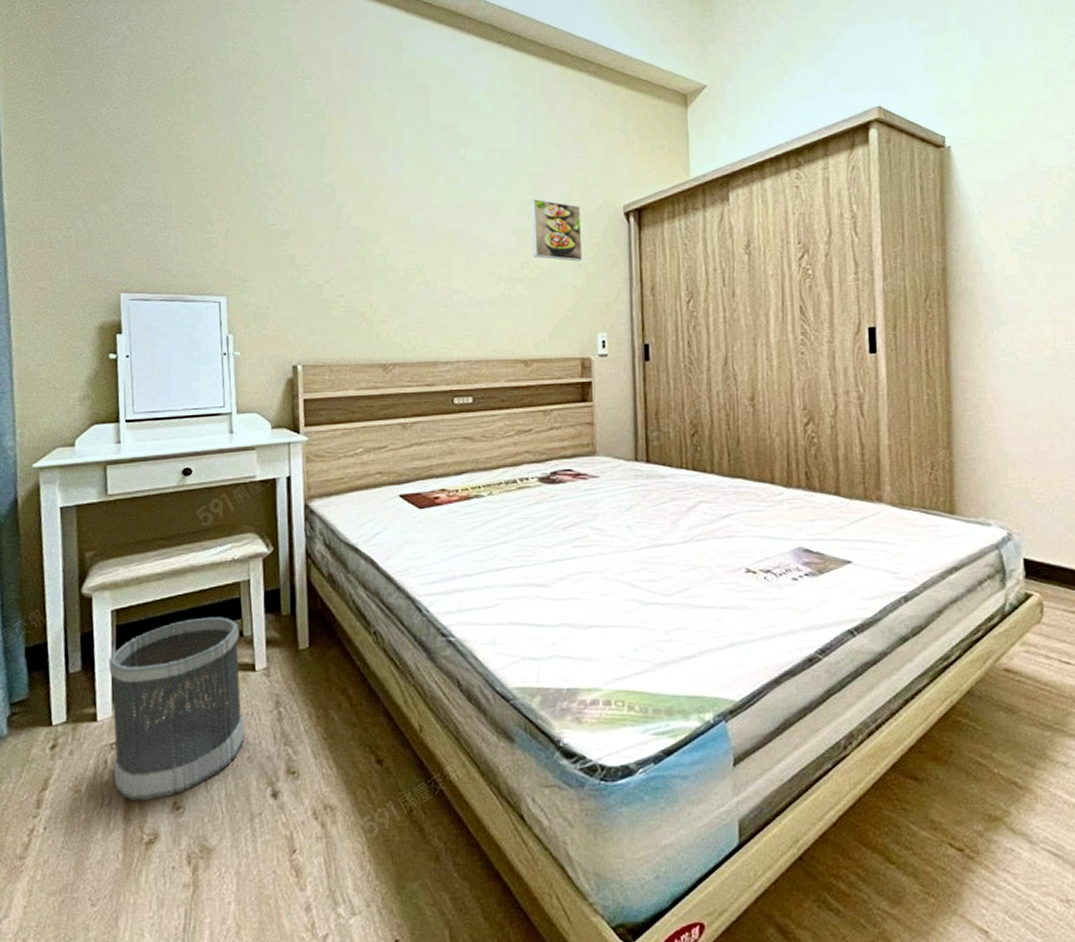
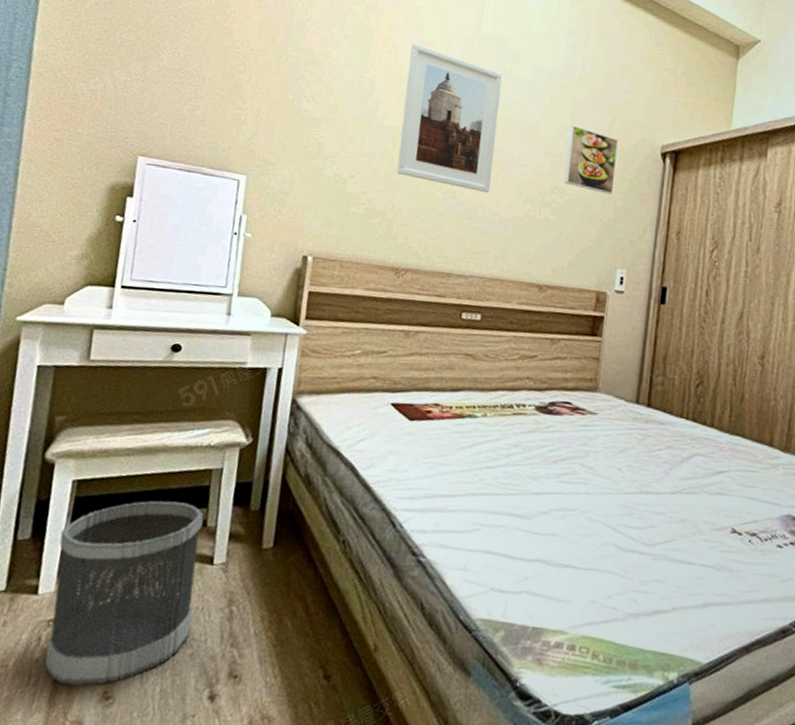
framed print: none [363,142,463,279] -> present [396,43,503,194]

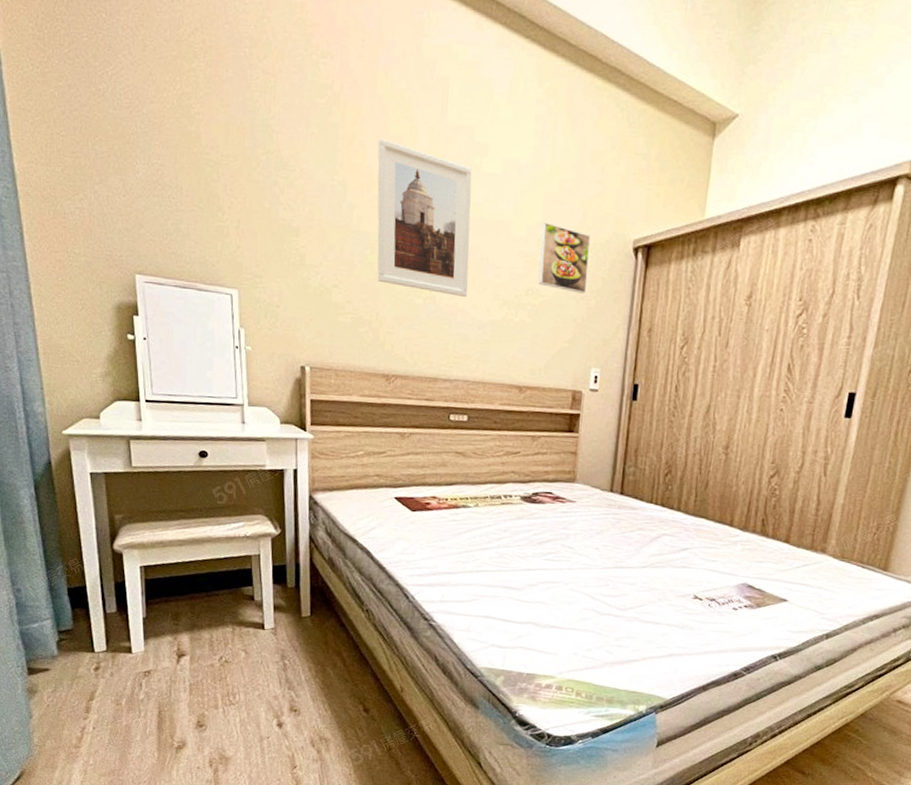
wastebasket: present [44,501,204,686] -> none [139,581,255,718]

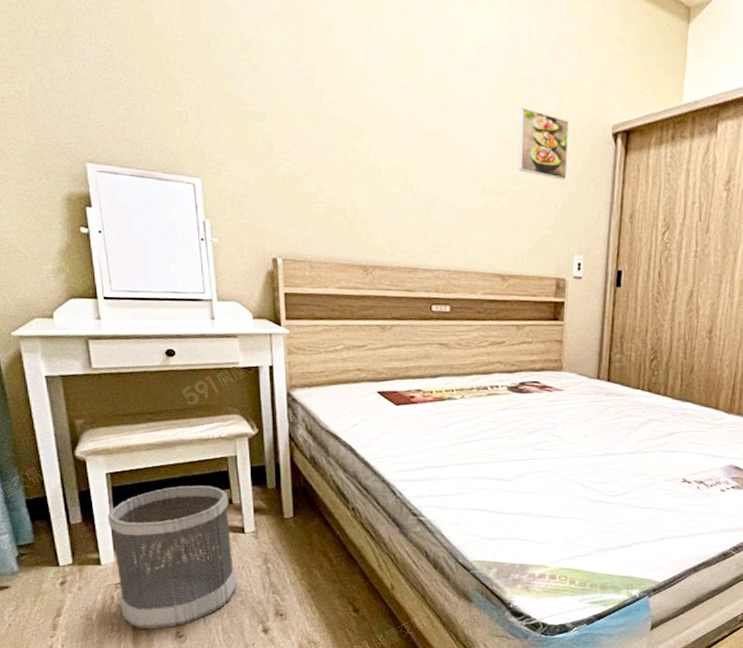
wastebasket: none [139,581,255,718] -> present [107,485,236,630]
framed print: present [377,139,472,298] -> none [345,20,446,185]

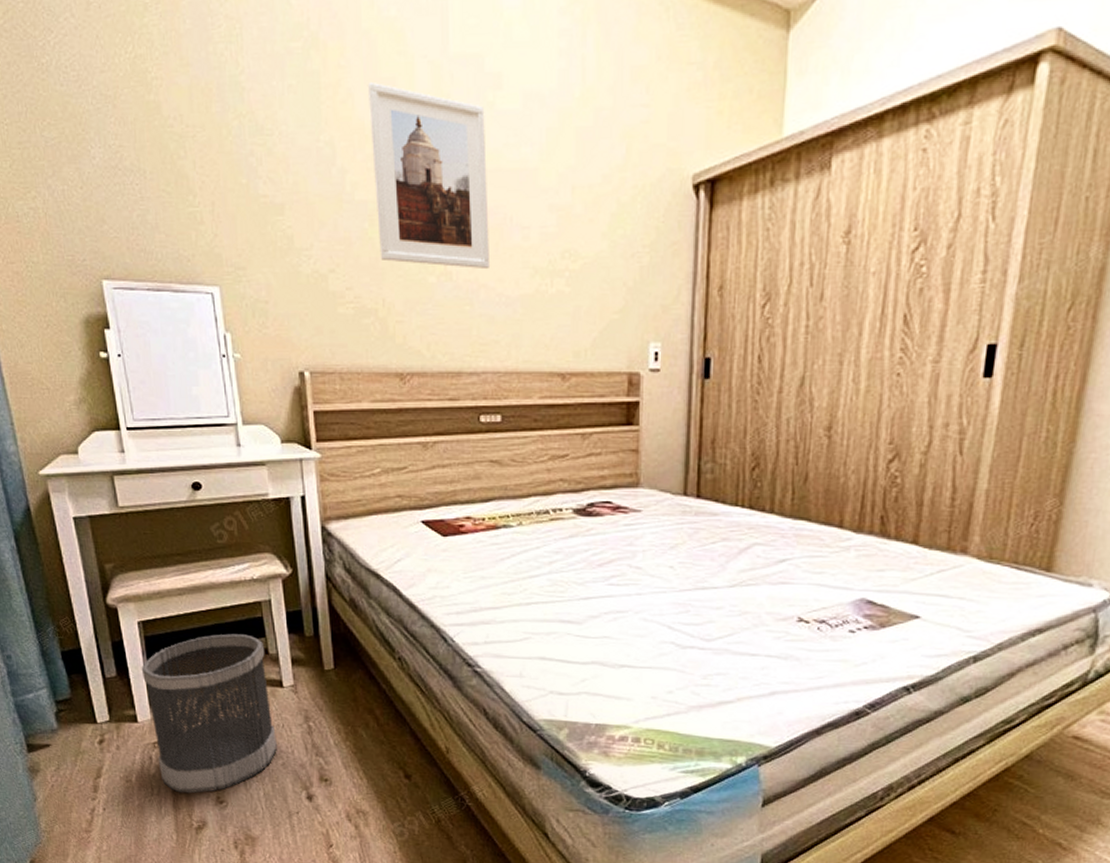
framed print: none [345,20,446,185] -> present [367,83,491,270]
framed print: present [518,107,569,180] -> none [575,164,638,250]

